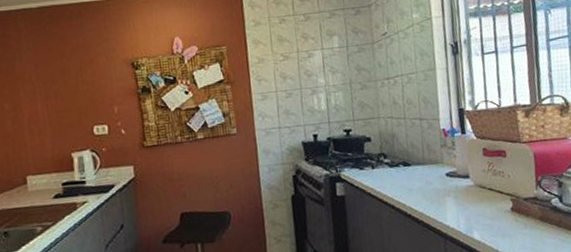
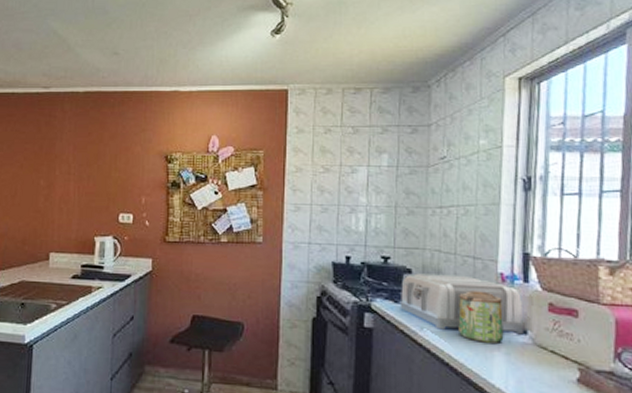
toaster: none [364,135,468,187] -> present [399,273,525,335]
canister: none [412,147,452,192] -> present [458,290,504,343]

